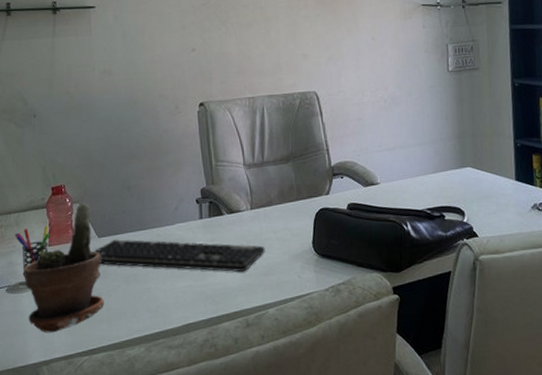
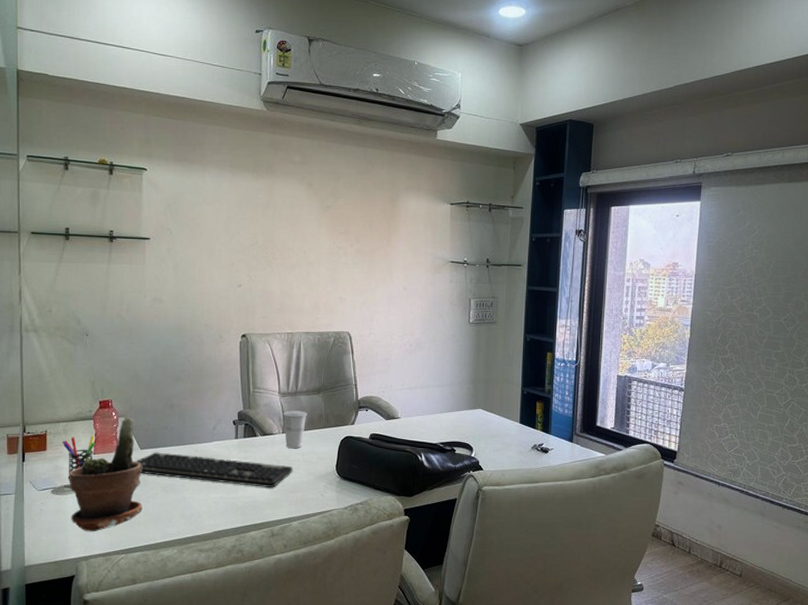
cup: none [249,182,276,226] -> present [283,410,307,449]

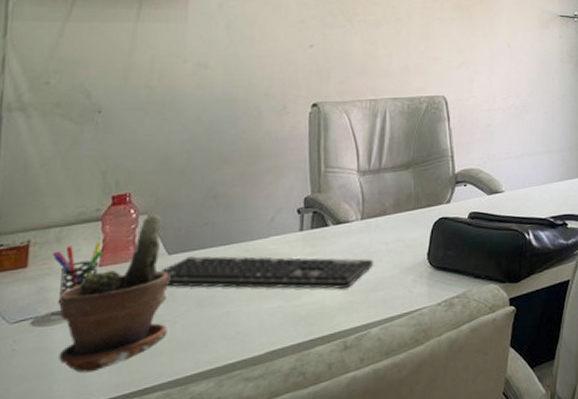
cup: present [283,410,307,449] -> none [362,190,393,238]

